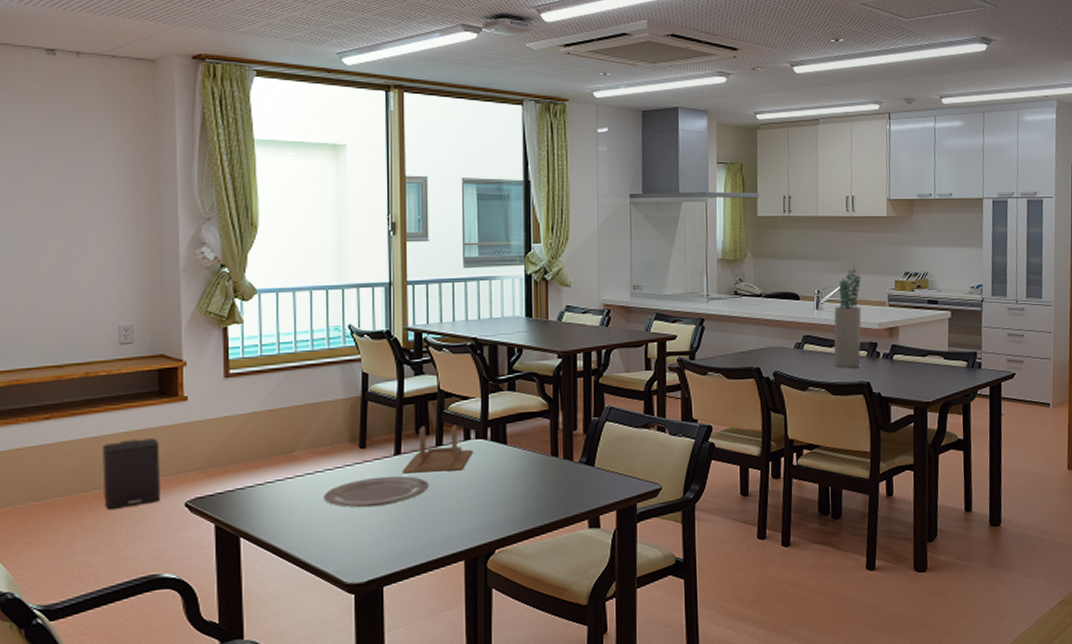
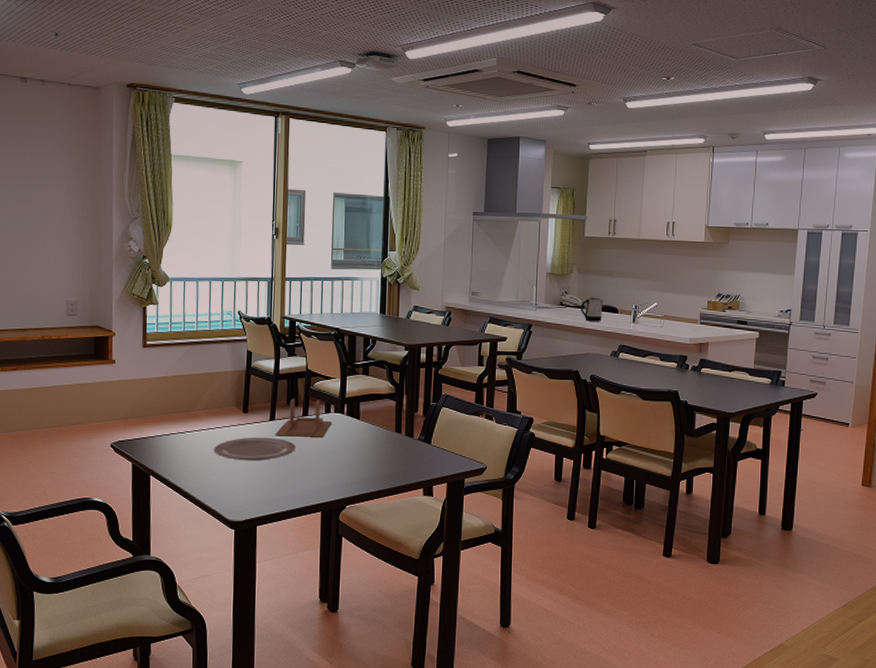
pedal bin: present [102,438,161,509] -> none [52,391,94,444]
kettle: none [757,283,783,311] -> present [580,297,603,322]
vase: present [833,265,862,368] -> none [646,285,677,377]

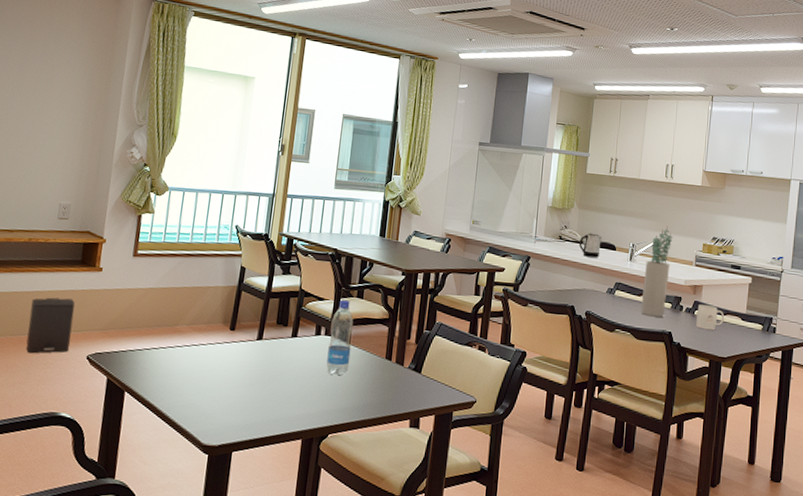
pedal bin: none [52,391,94,444] -> present [26,297,75,353]
plate: present [214,437,296,461] -> none [195,356,282,382]
napkin holder: present [275,399,332,437] -> none [261,318,321,361]
bottle: none [338,377,362,451] -> present [326,299,354,376]
vase: none [646,285,677,377] -> present [640,226,673,317]
mug: none [703,361,732,387] -> present [696,304,725,330]

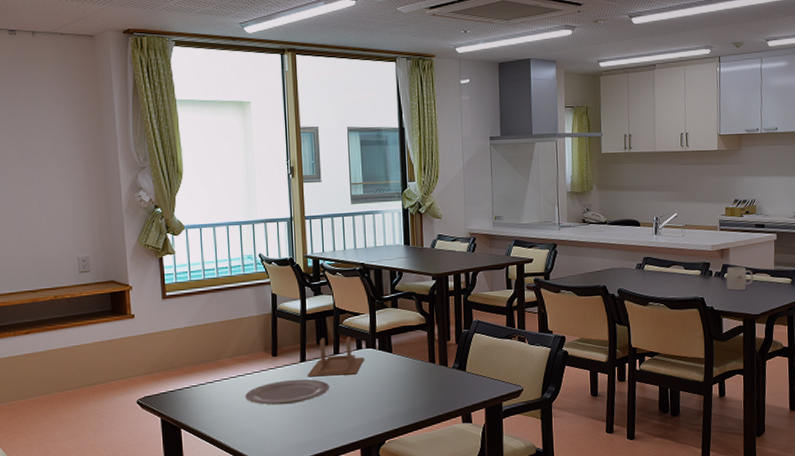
pedal bin: present [26,297,75,353] -> none [71,349,118,405]
plate: none [195,356,282,382] -> present [245,379,330,405]
napkin holder: none [261,318,321,361] -> present [307,336,364,377]
bottle: present [326,299,354,376] -> none [370,311,395,385]
kettle: present [578,233,602,258] -> none [602,212,625,236]
vase: present [640,226,673,317] -> none [671,195,696,286]

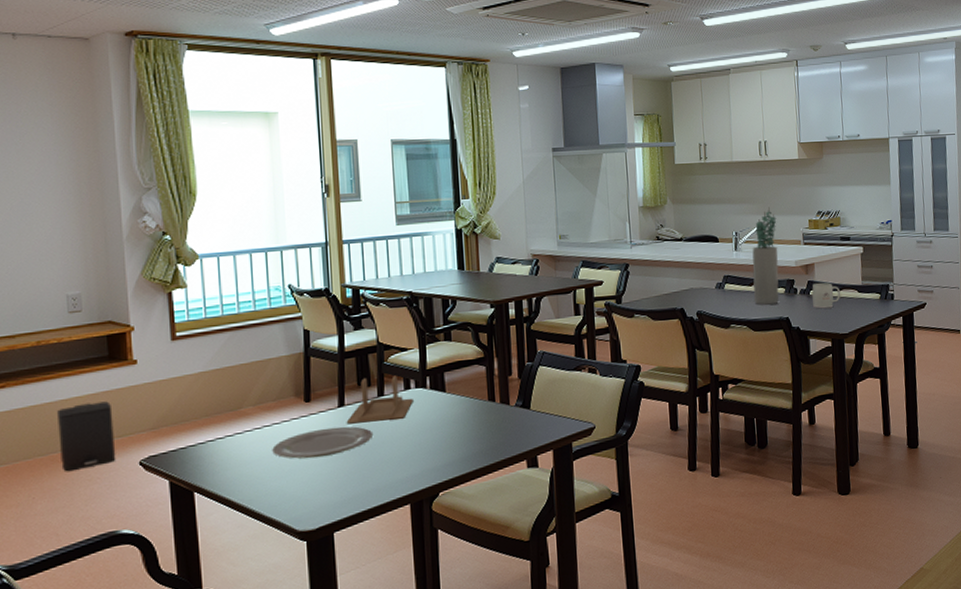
pedal bin: none [71,349,118,405] -> present [57,401,116,471]
vase: none [671,195,696,286] -> present [752,207,779,305]

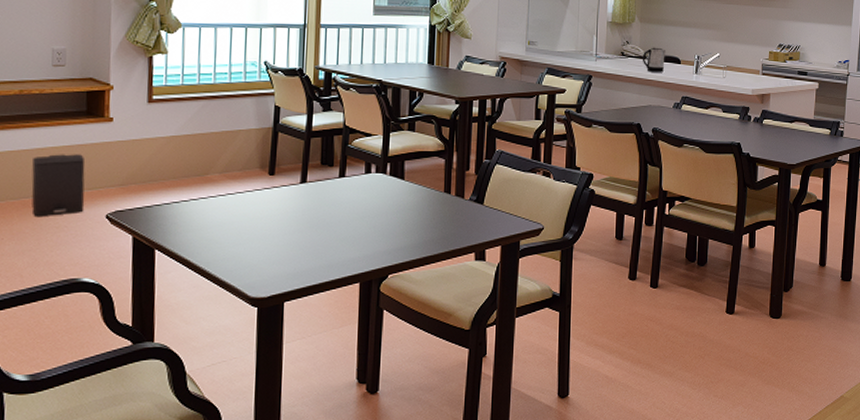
plate: present [272,426,374,459] -> none [233,202,332,229]
napkin holder: present [346,375,413,424] -> none [306,158,373,200]
kettle: none [678,227,703,254] -> present [642,47,665,72]
vase: present [752,207,779,305] -> none [708,35,739,129]
mug: present [812,282,841,309] -> none [765,112,793,138]

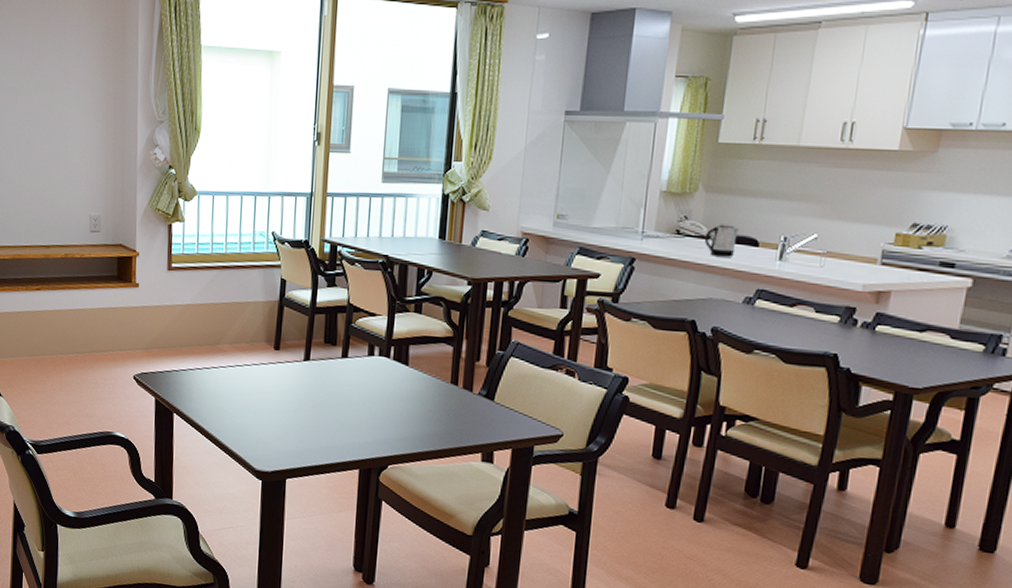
pedal bin: present [31,154,86,216] -> none [75,315,117,373]

